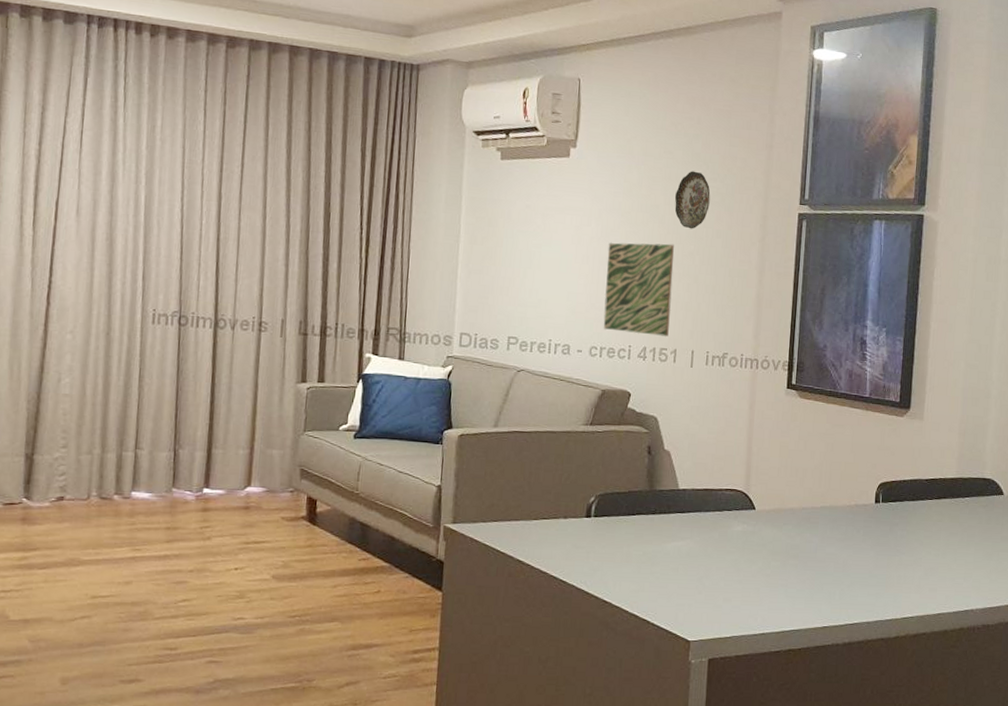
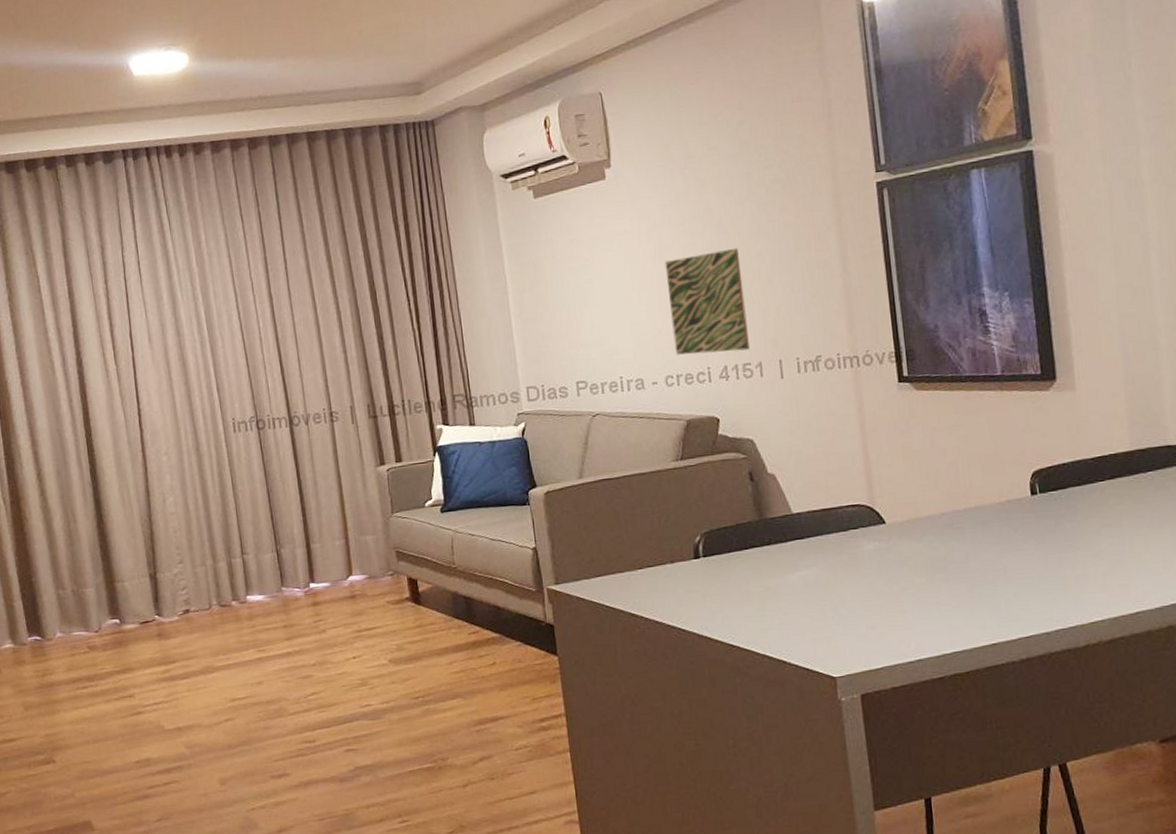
decorative plate: present [674,171,711,229] -> none [728,162,771,228]

